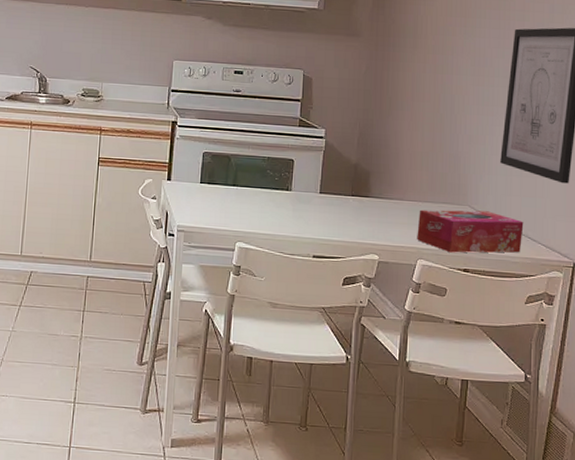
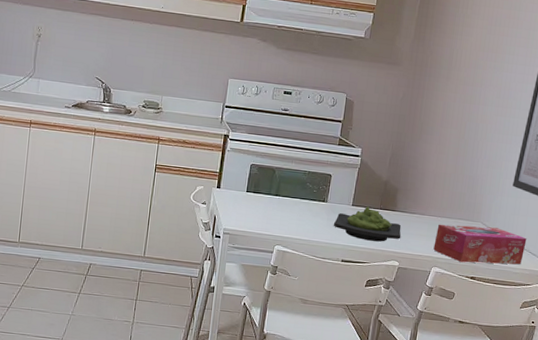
wasabi: none [300,193,379,233] -> present [333,206,402,242]

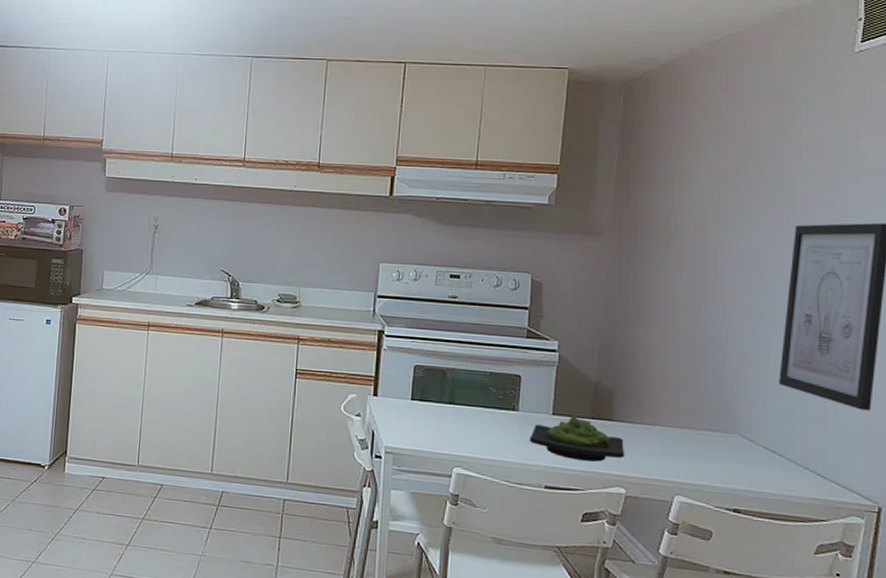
tissue box: present [433,224,527,265] -> none [673,437,811,492]

